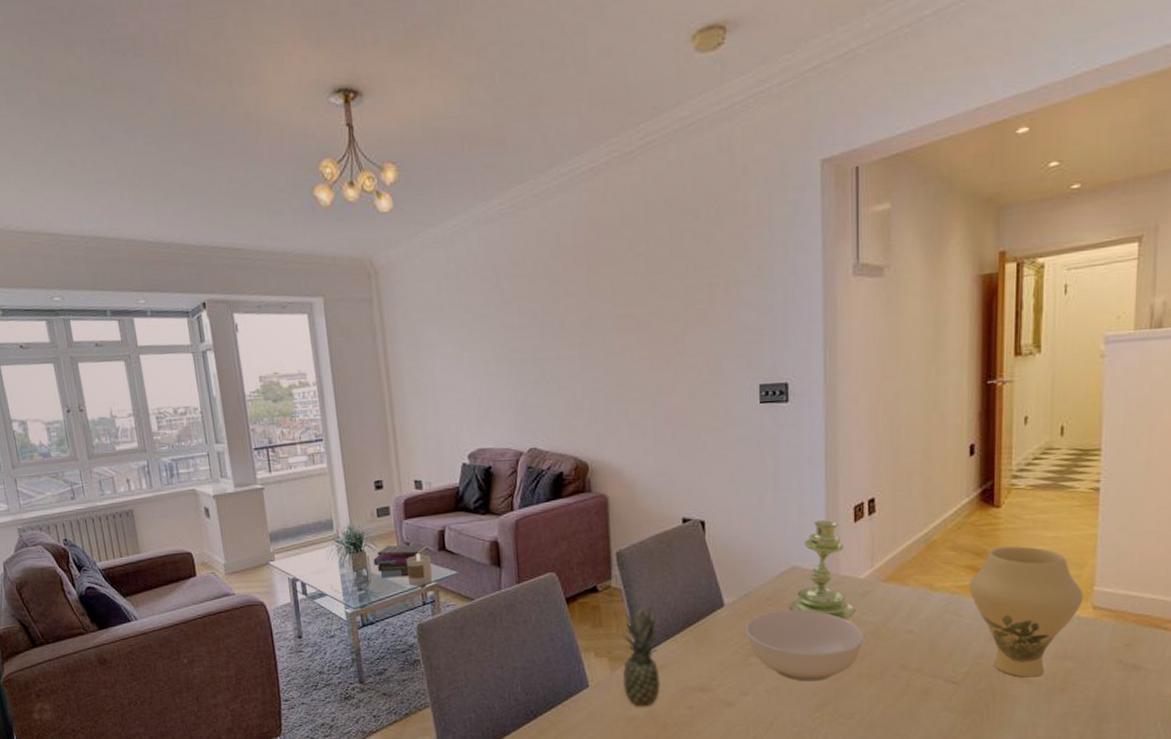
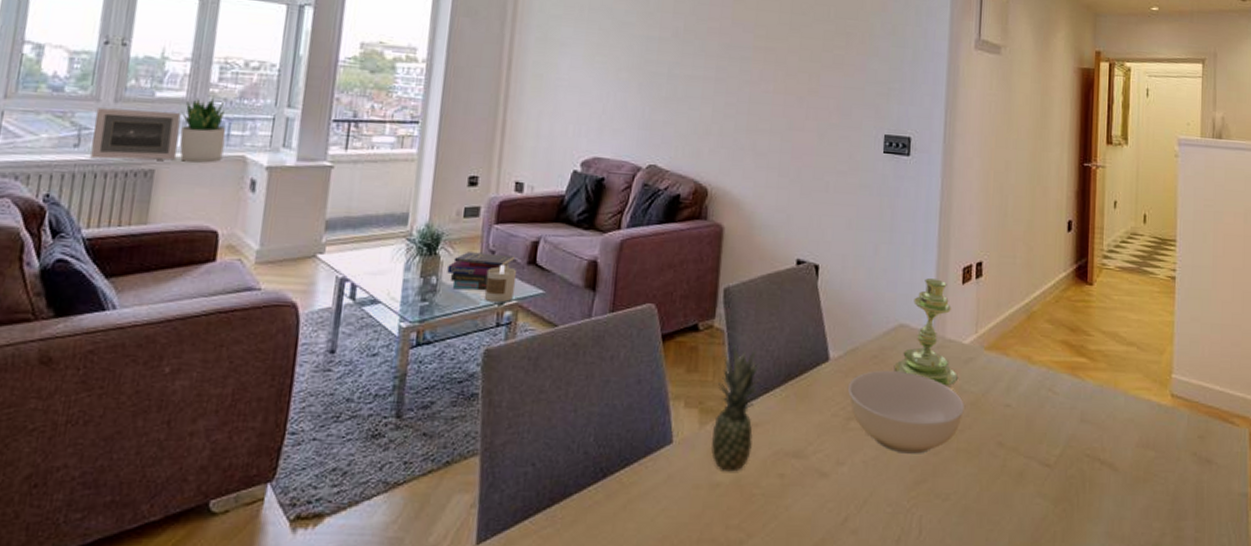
picture frame: none [78,460,146,507] -> present [90,107,182,161]
planter: none [139,442,179,501] -> present [179,95,226,164]
vase: present [969,546,1084,678] -> none [1063,325,1163,465]

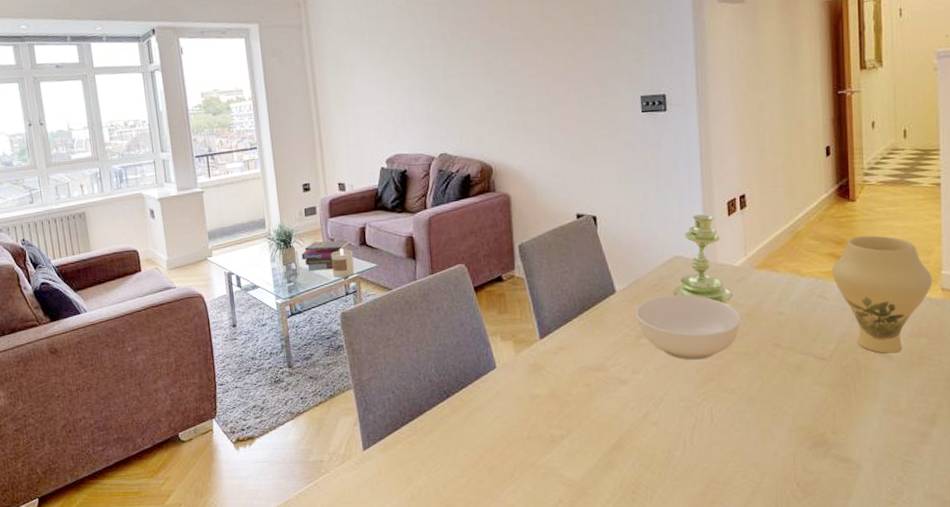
picture frame: present [90,107,182,161] -> none [37,168,97,210]
planter: present [179,95,226,164] -> none [92,152,127,204]
fruit: present [710,344,763,472] -> none [525,288,562,386]
vase: none [1063,325,1163,465] -> present [831,235,933,354]

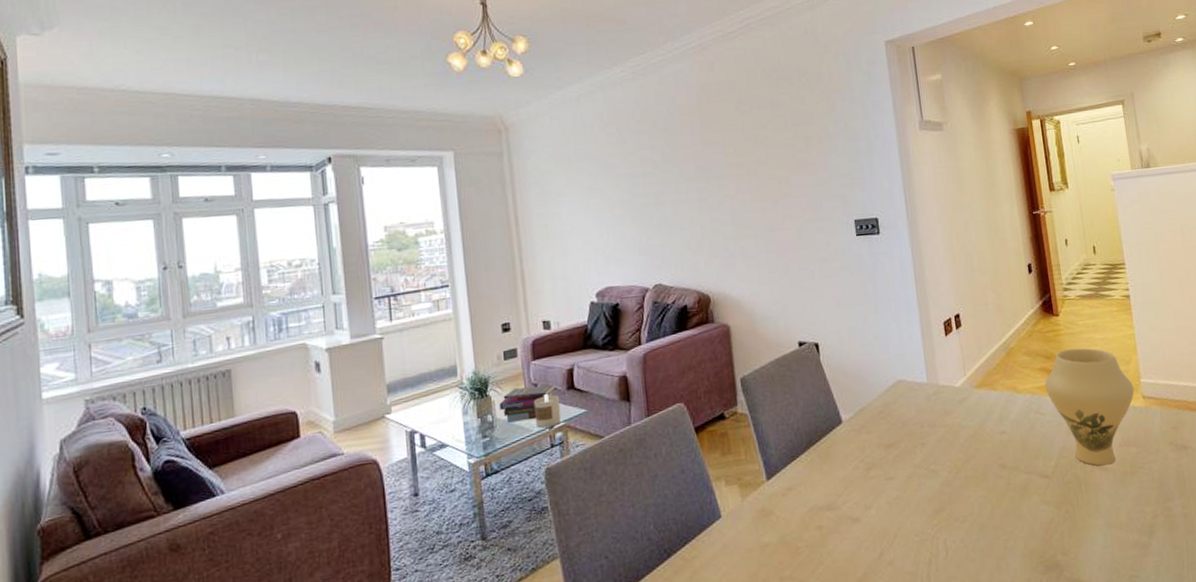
bowl: present [634,294,742,360] -> none [862,420,967,490]
candlestick: present [673,214,732,303] -> none [899,336,956,426]

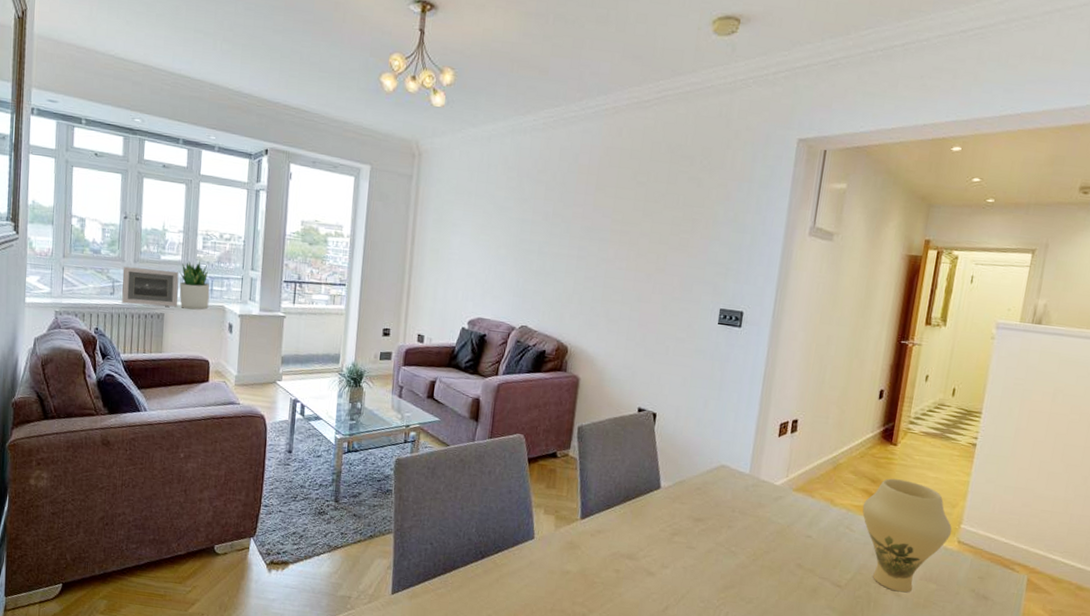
picture frame: none [169,316,247,370] -> present [122,266,179,308]
planter: none [243,296,287,359] -> present [179,259,210,311]
books: present [499,385,556,423] -> none [368,386,418,415]
candle: present [533,394,561,428] -> none [395,397,420,426]

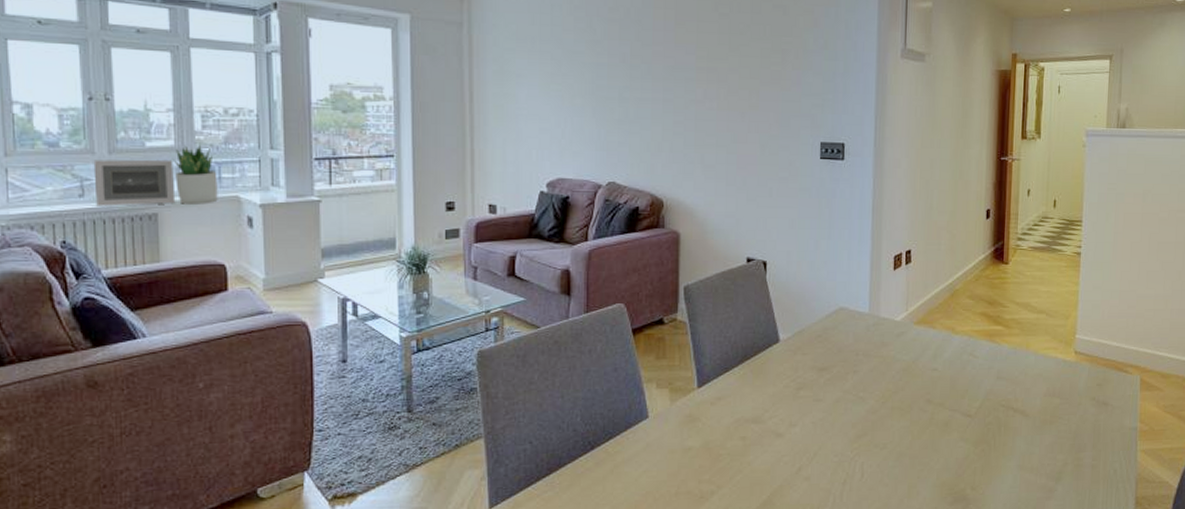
vase: present [862,478,952,593] -> none [982,298,1068,412]

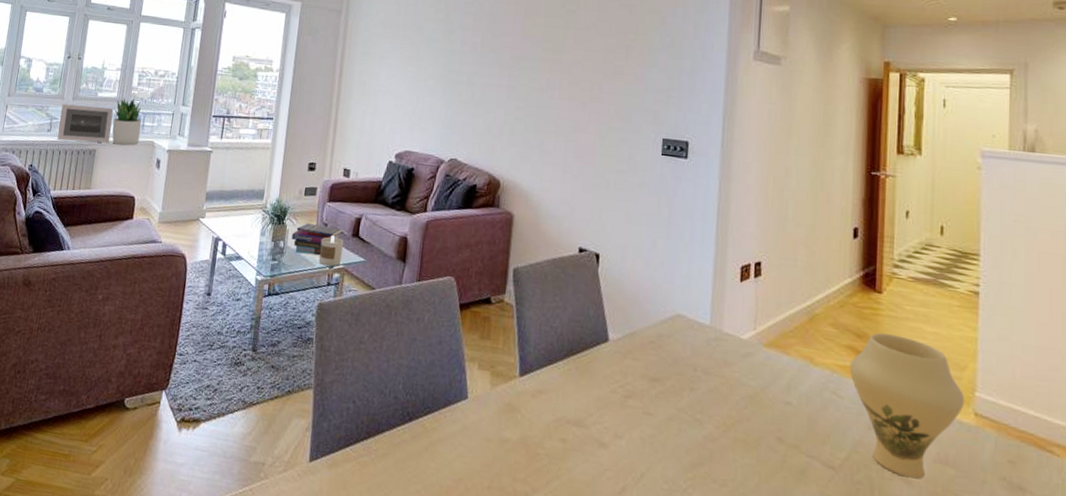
books: none [437,269,496,302] -> present [291,223,343,255]
candle: none [472,278,499,311] -> present [318,235,344,267]
vase: none [982,298,1068,412] -> present [849,332,965,479]

